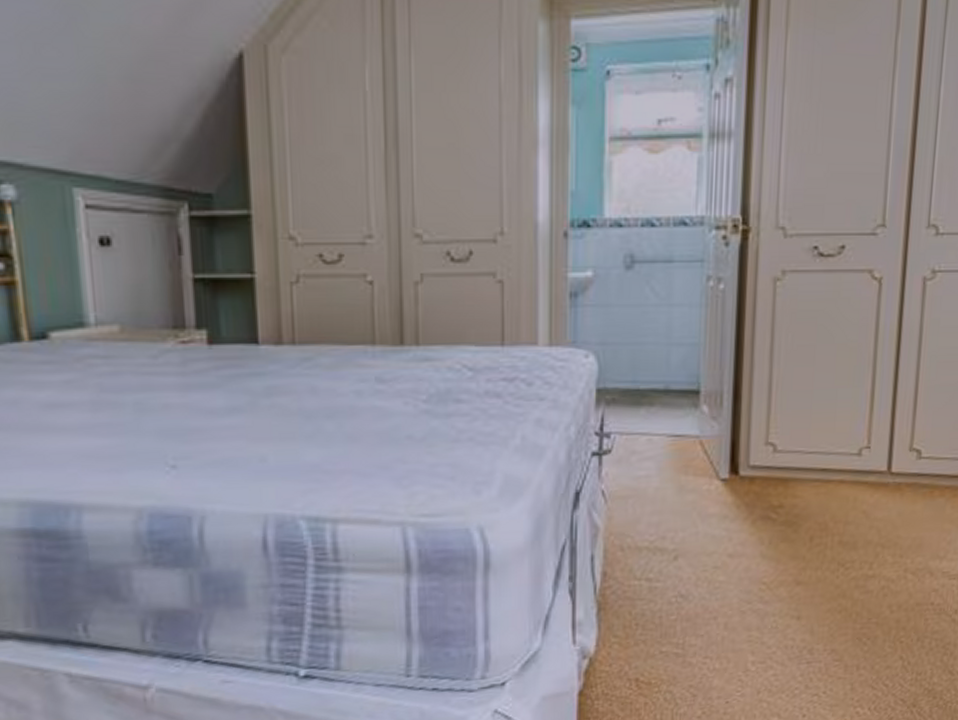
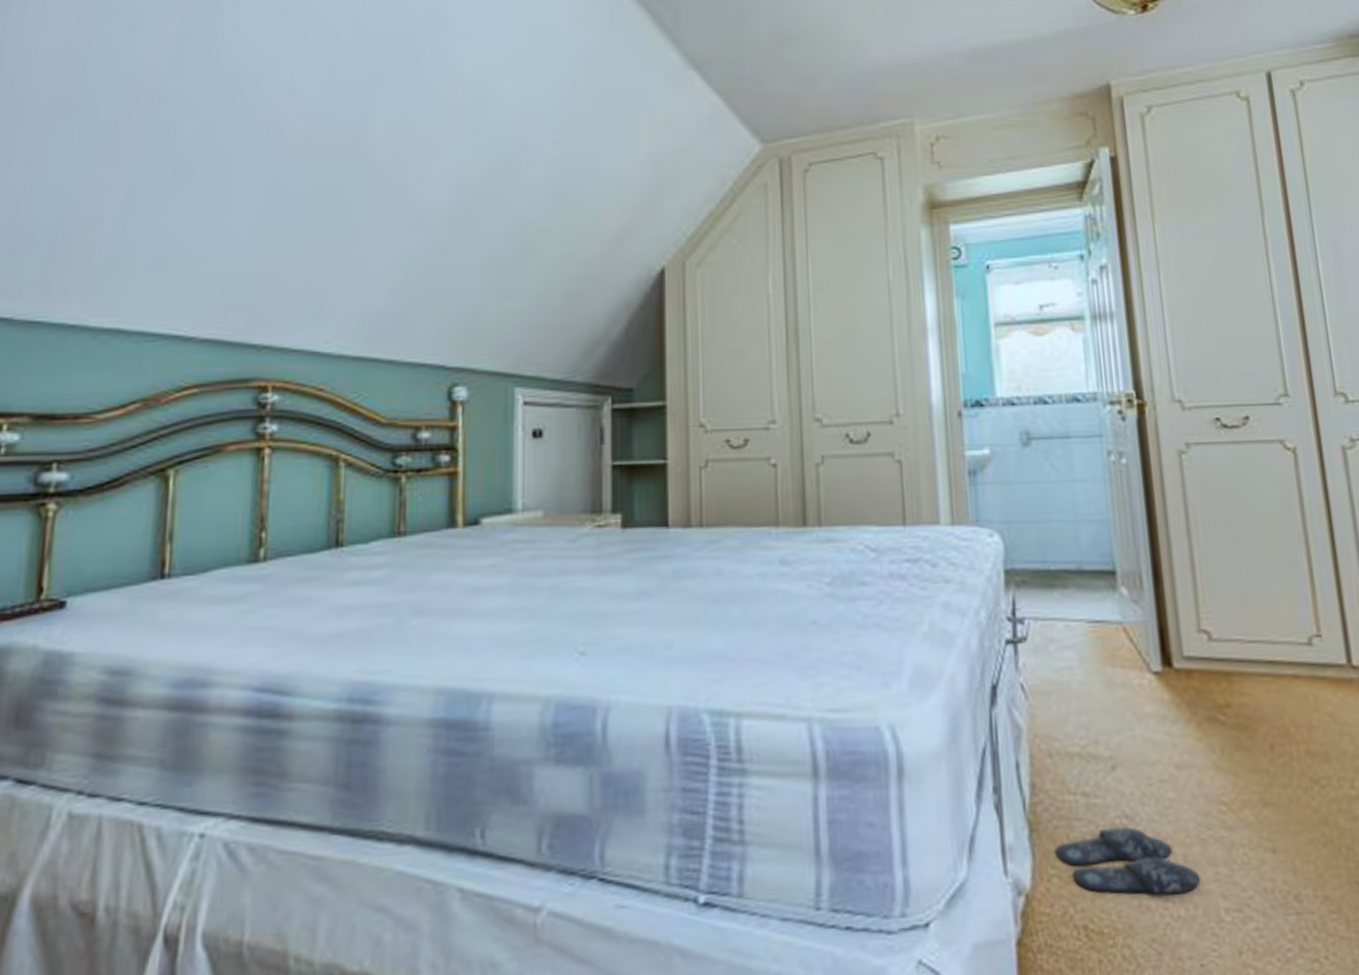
slippers: none [618,603,736,654] -> present [1055,826,1200,896]

